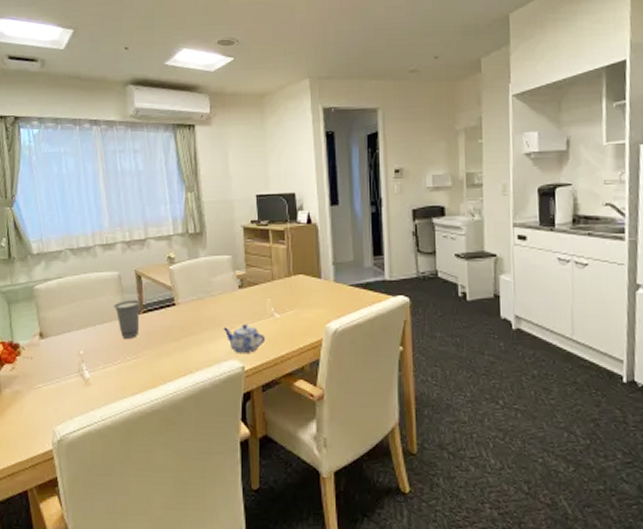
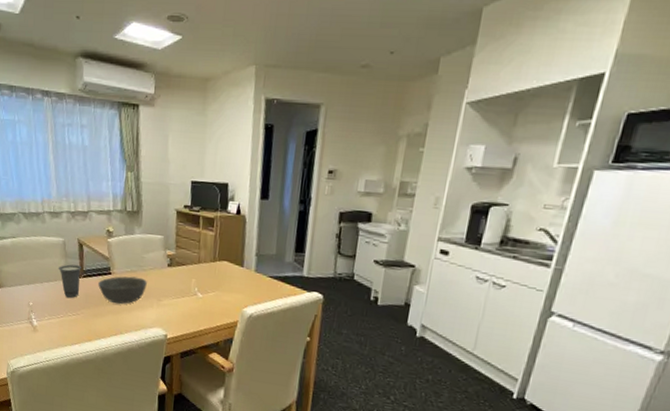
bowl: none [161,304,217,339] -> present [98,276,147,304]
teapot: present [224,324,266,354] -> none [152,298,188,325]

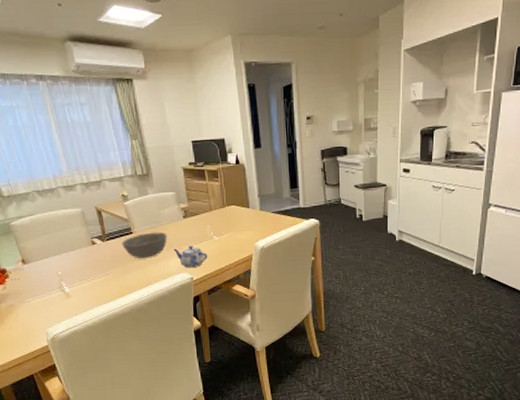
cup: present [58,264,82,299] -> none [80,231,105,262]
teapot: none [152,298,188,325] -> present [174,246,208,269]

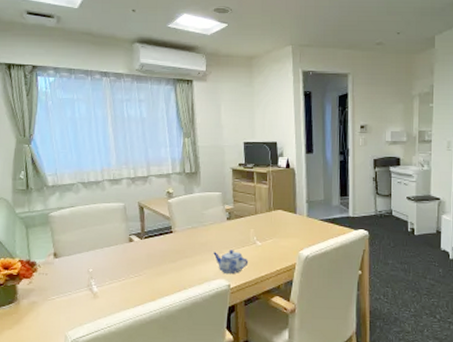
bowl: present [122,232,167,259] -> none [160,232,208,261]

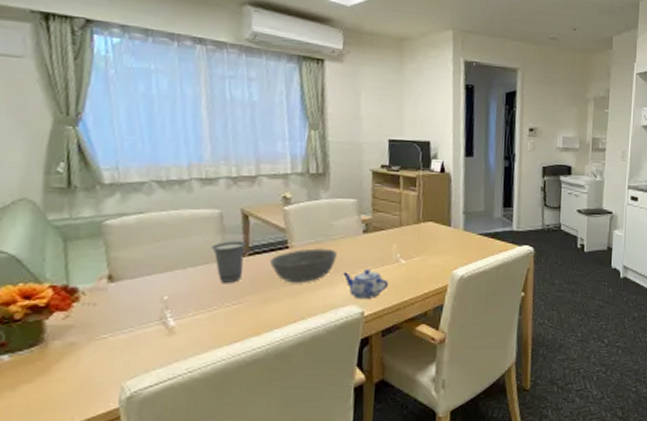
cup: none [118,227,143,261] -> present [210,241,246,284]
bowl: none [160,232,208,261] -> present [270,248,337,284]

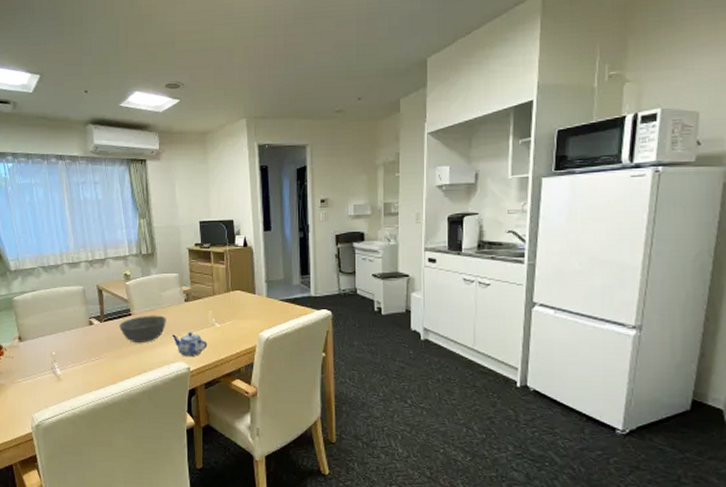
cup: present [210,241,246,284] -> none [79,310,102,344]

